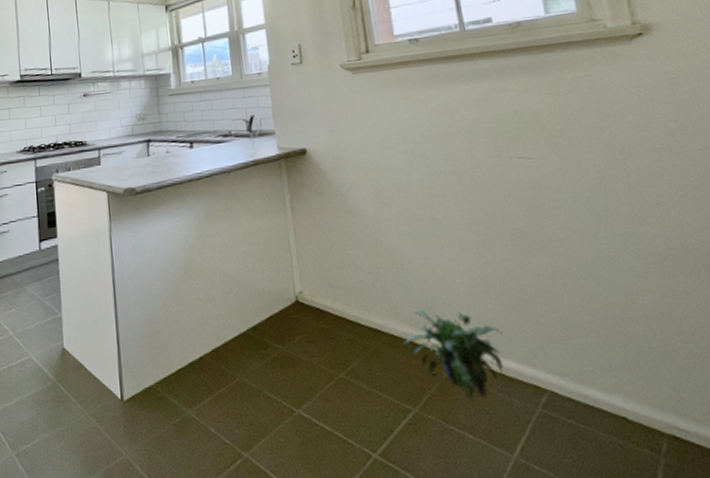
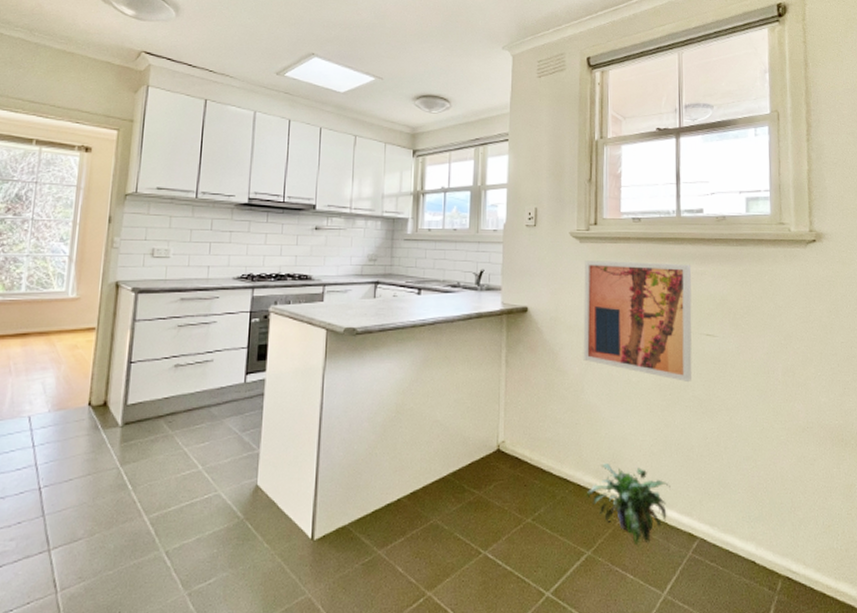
wall art: none [361,81,509,214] -> present [583,260,692,383]

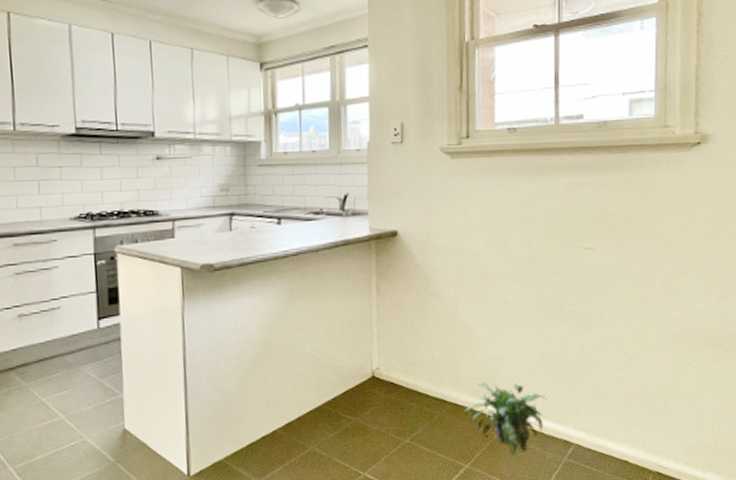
wall art: present [583,260,692,383] -> none [456,175,570,298]

